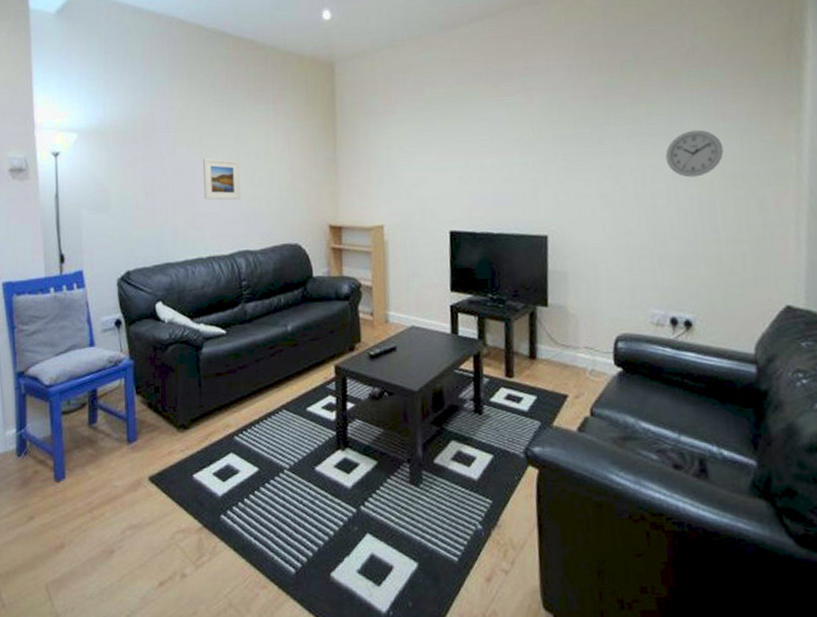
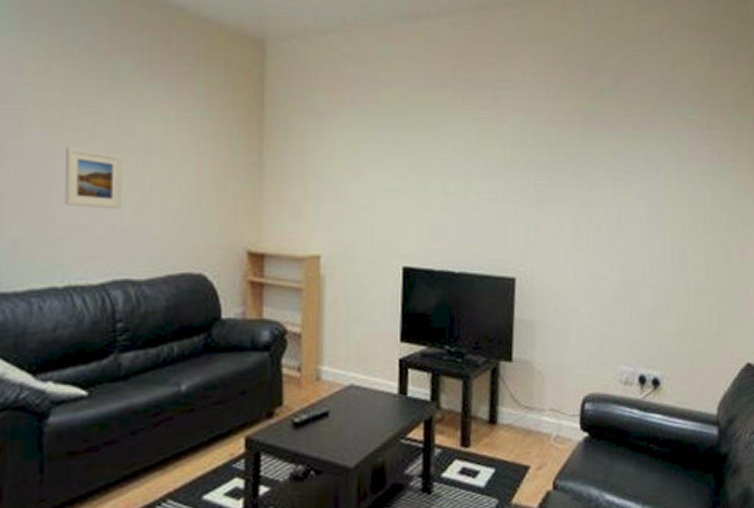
wall clock: present [665,130,724,178] -> none [640,170,696,221]

